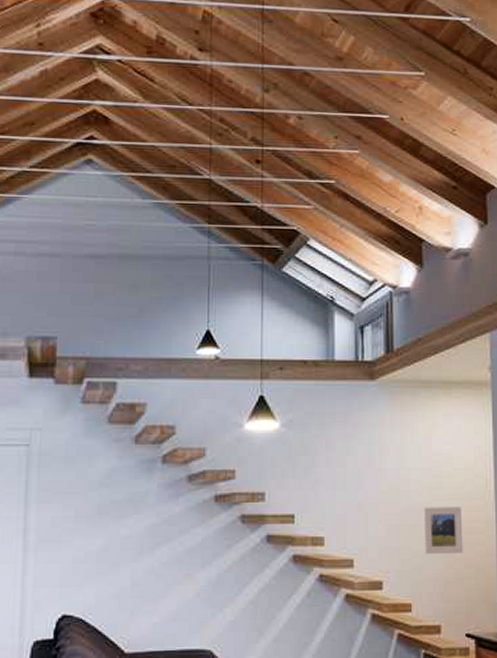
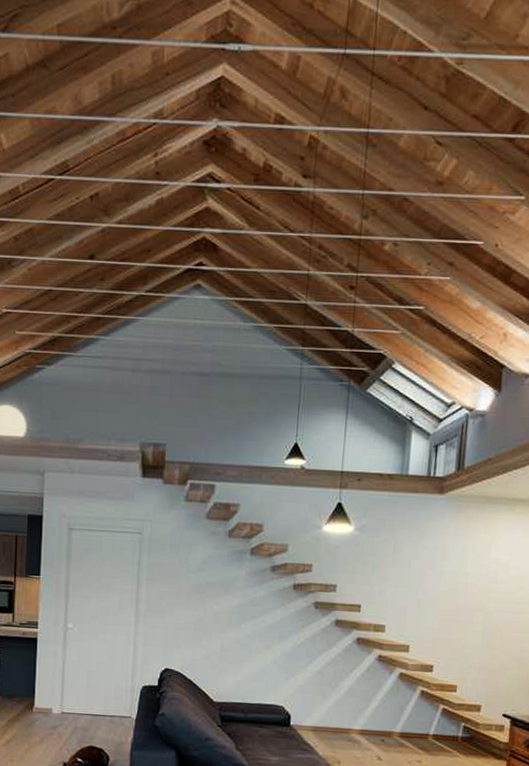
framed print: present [423,507,463,554] -> none [473,607,512,648]

